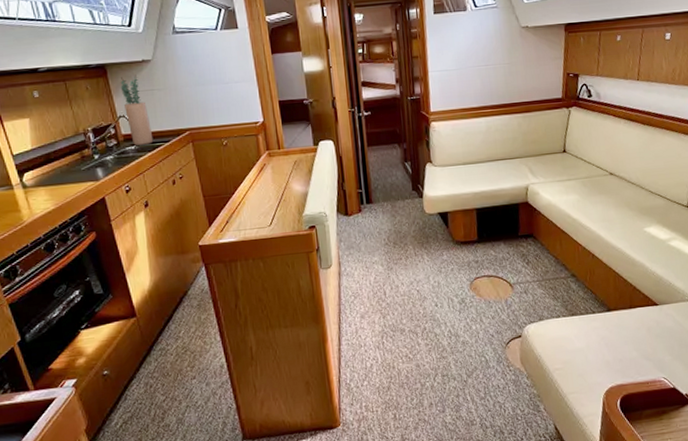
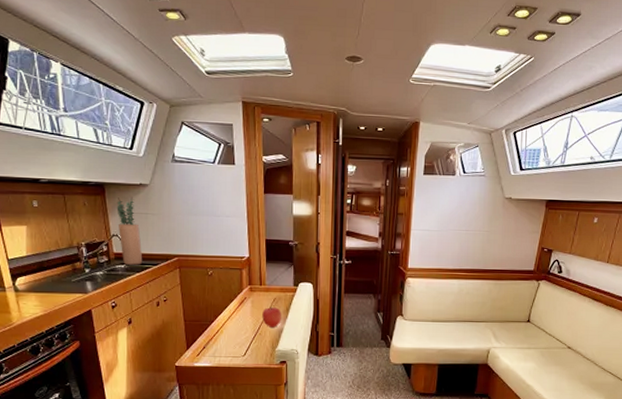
fruit: none [284,170,306,192] -> present [262,306,283,328]

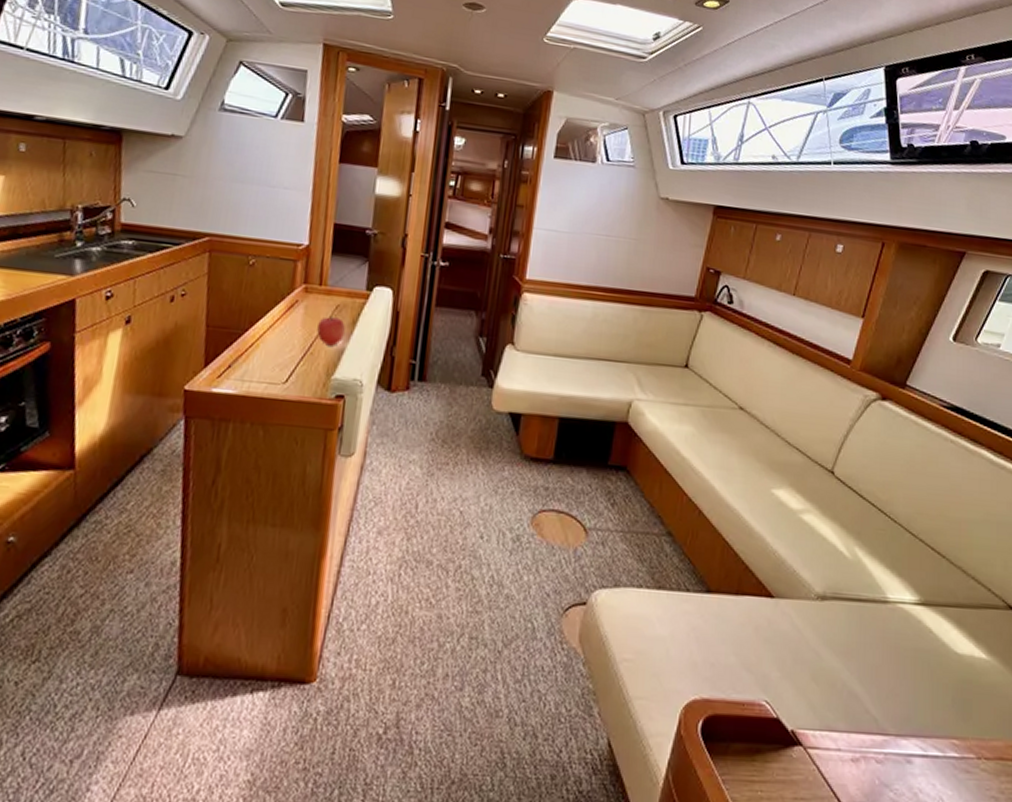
vase: present [116,197,143,266] -> none [131,150,163,243]

